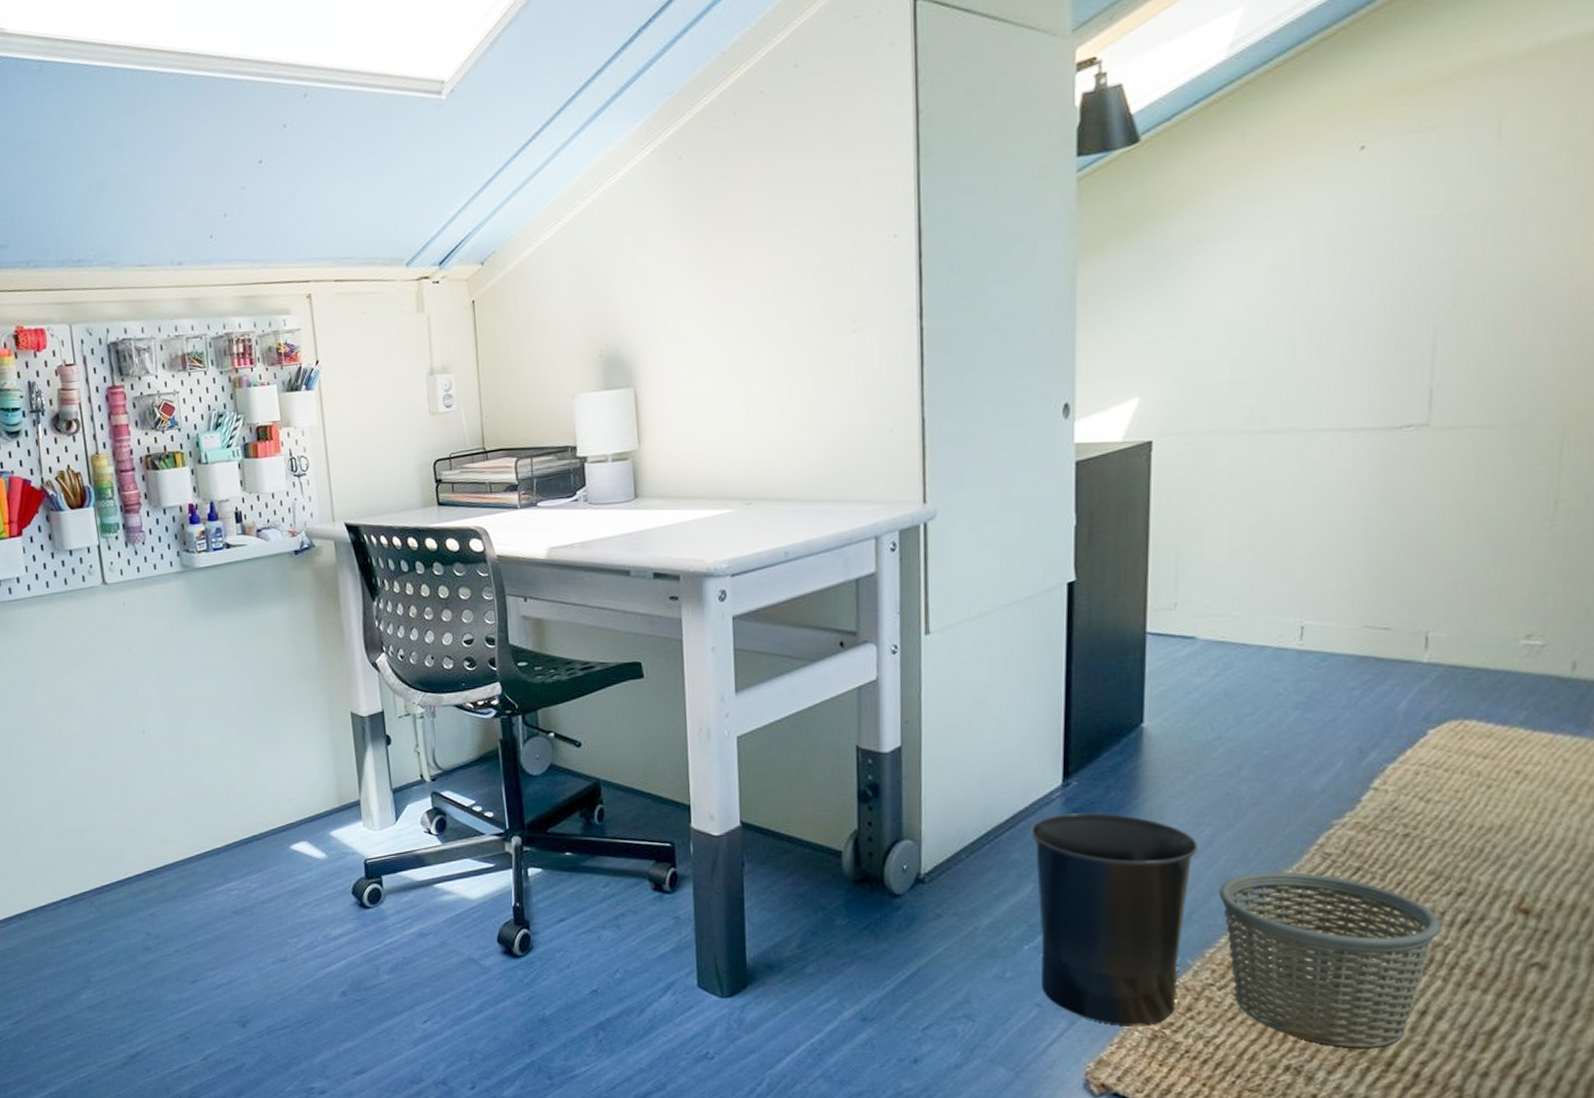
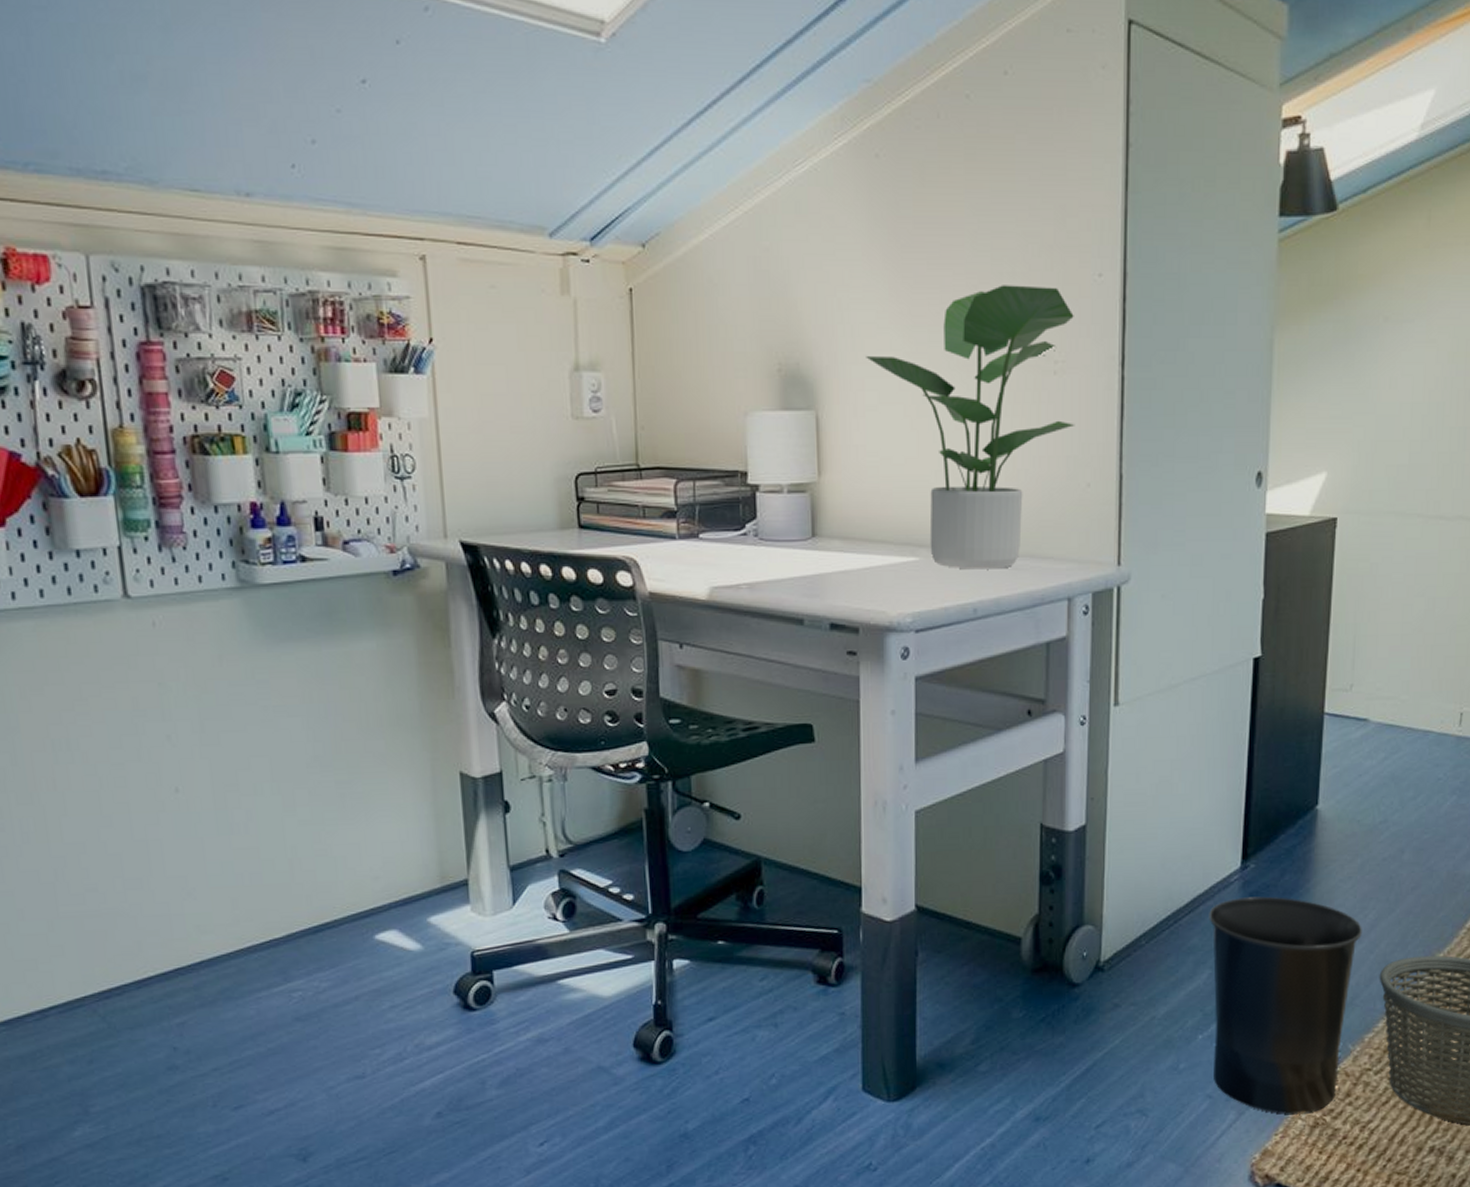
potted plant: none [677,252,876,517] -> present [866,285,1075,570]

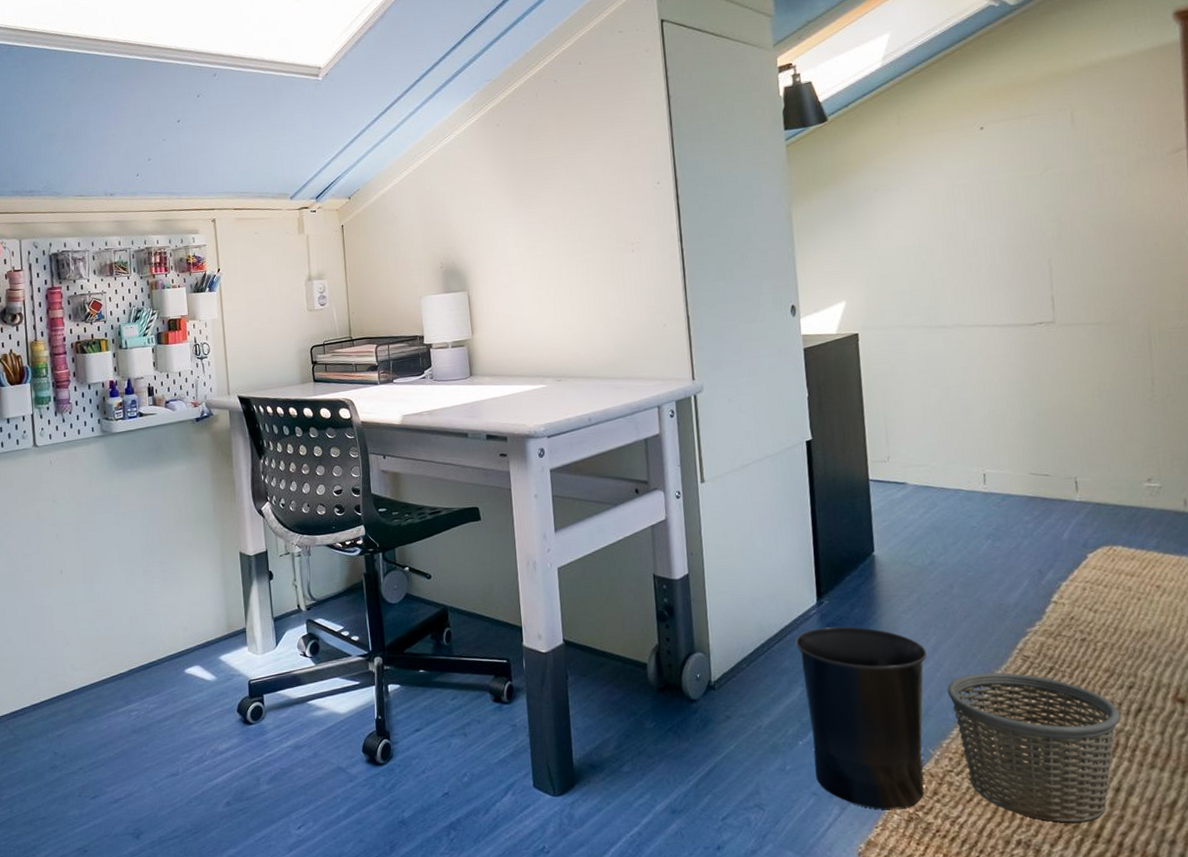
potted plant: present [866,285,1075,570] -> none [499,194,651,391]

